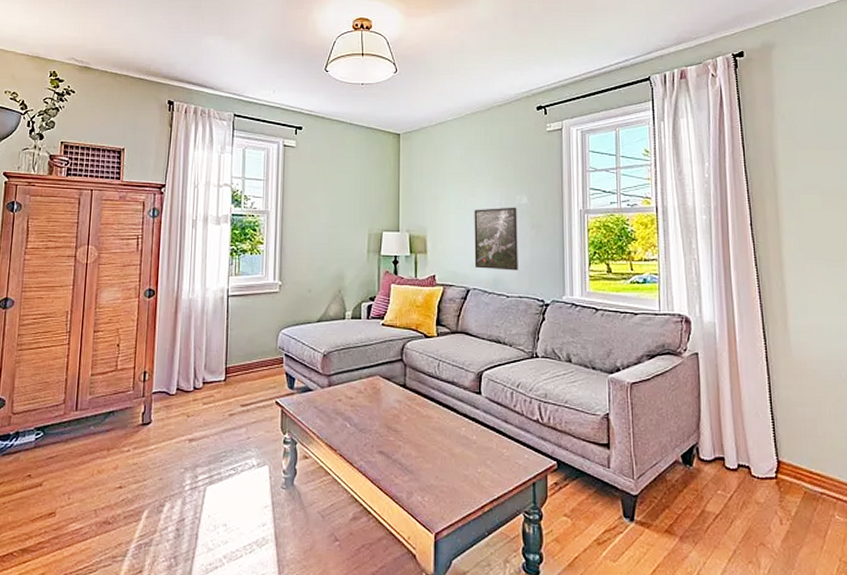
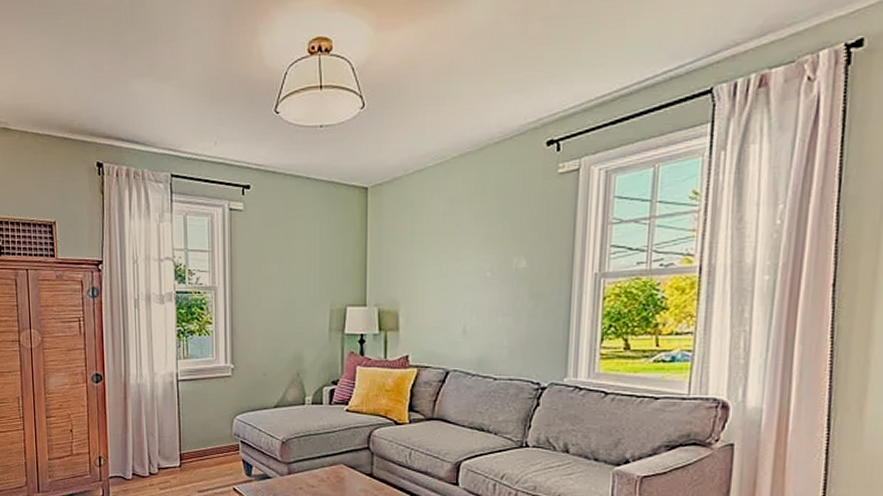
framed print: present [474,207,518,271] -> none [456,272,513,349]

